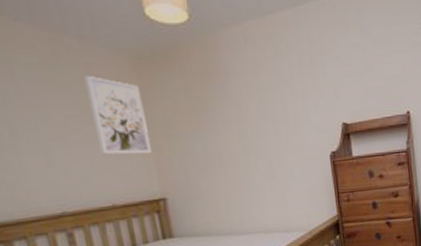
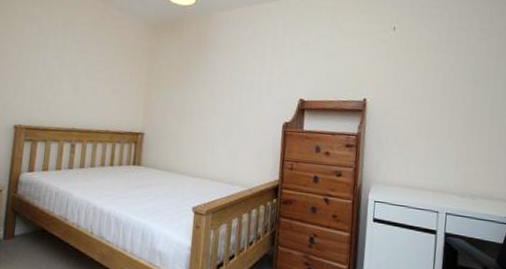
wall art: present [84,75,152,155] -> none [110,34,148,96]

